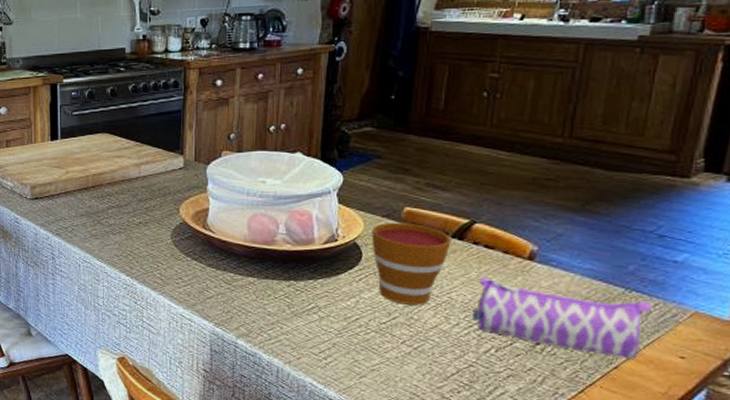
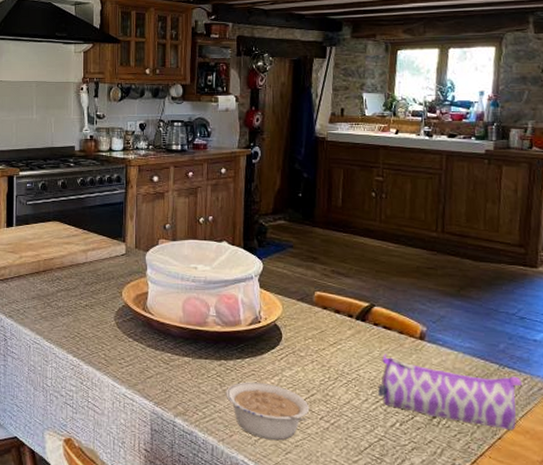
legume: none [294,303,390,364] -> present [226,381,310,441]
cup: present [371,222,451,305] -> none [289,305,356,382]

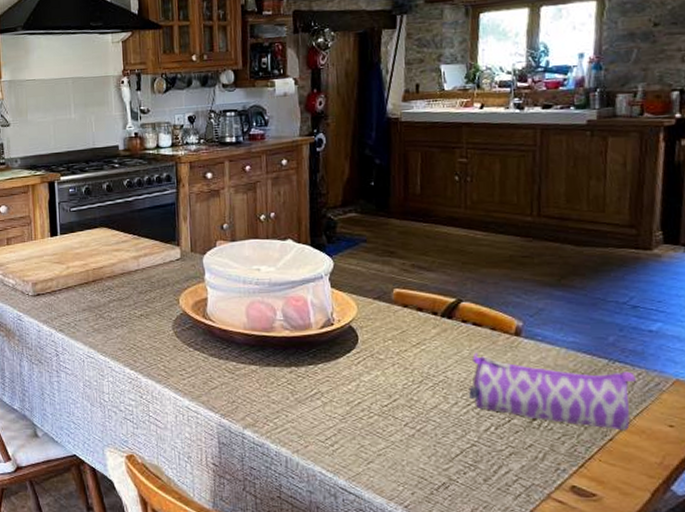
legume: present [226,381,310,441] -> none [298,388,393,450]

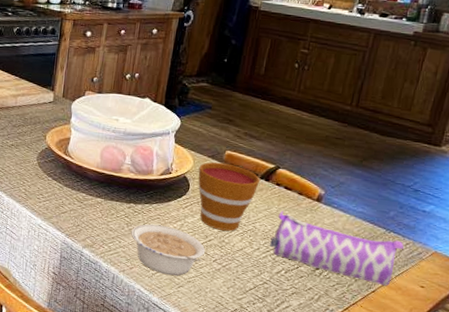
legume: none [298,388,393,450] -> present [131,224,206,276]
cup: none [365,304,441,386] -> present [198,162,260,231]

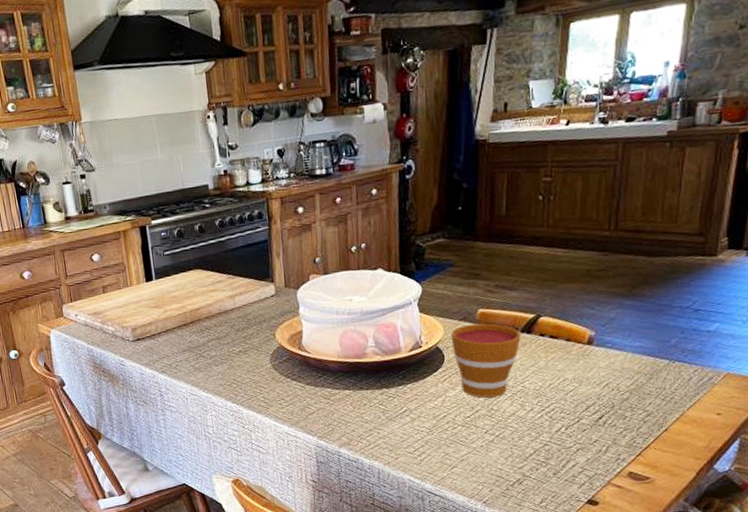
legume: present [131,224,206,276] -> none [389,405,475,458]
pencil case: present [270,210,404,287] -> none [544,362,692,422]

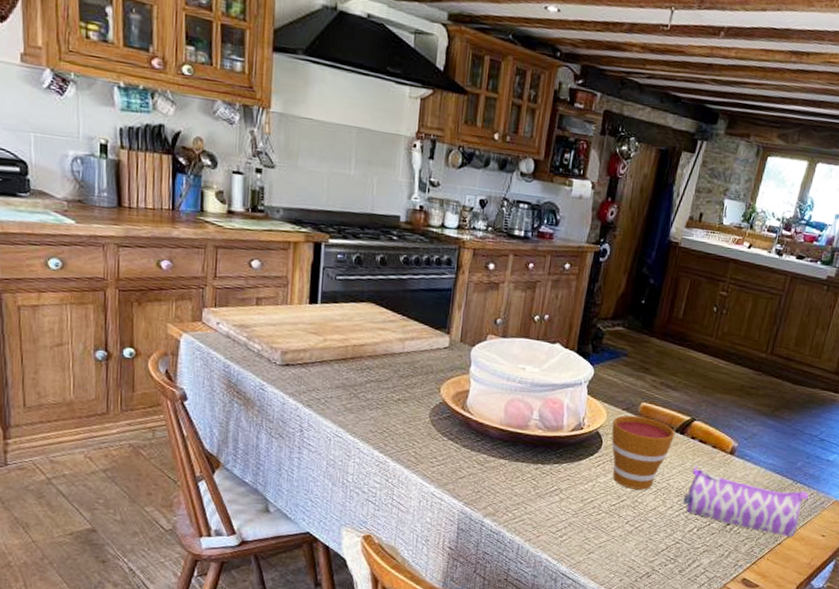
pencil case: none [544,362,692,422] -> present [683,465,809,538]

